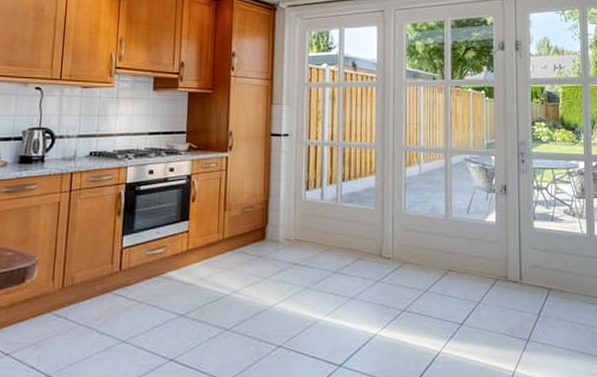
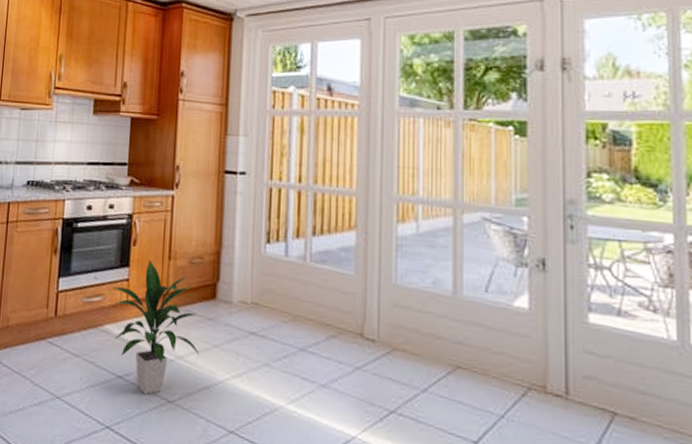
indoor plant: none [174,213,251,326] -> present [113,260,199,395]

